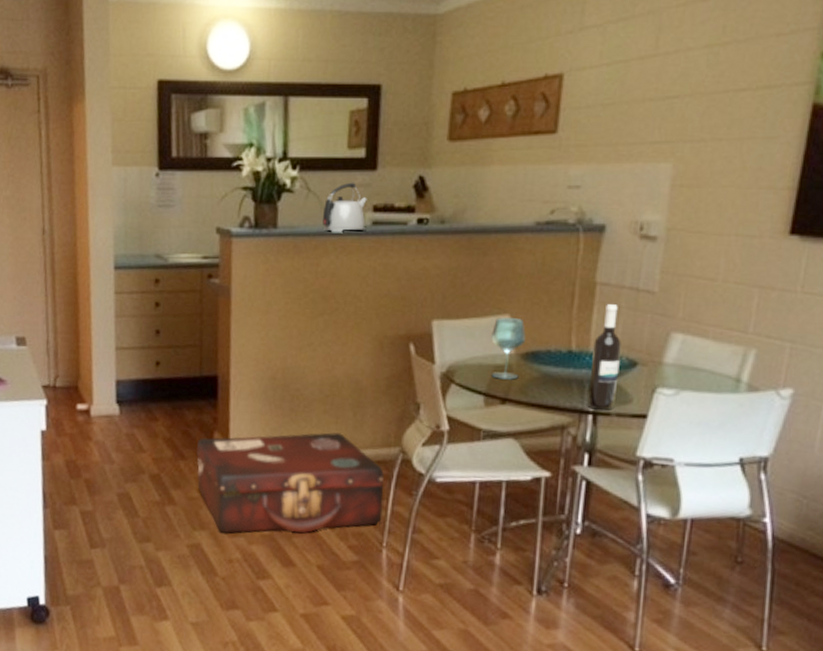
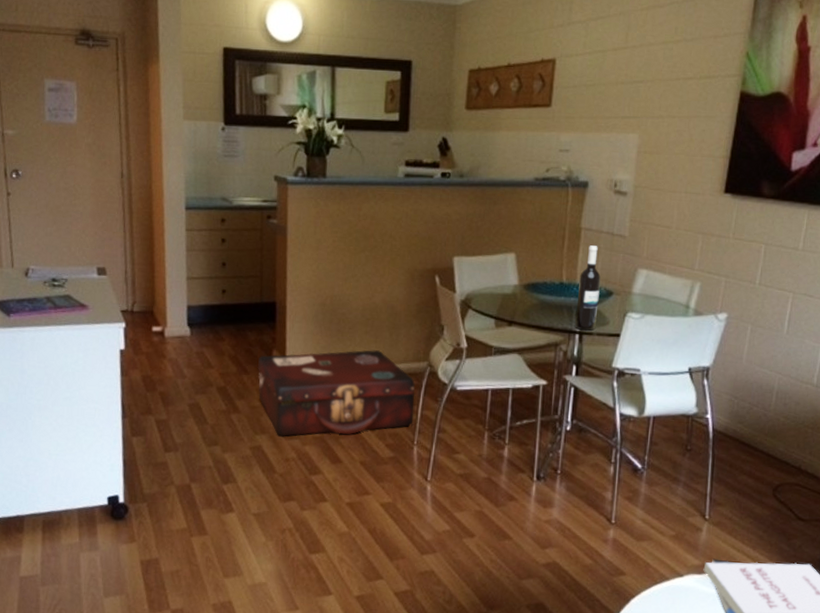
kettle: present [322,182,367,232] -> none [364,141,401,182]
wine glass: present [491,317,527,380] -> none [500,255,528,306]

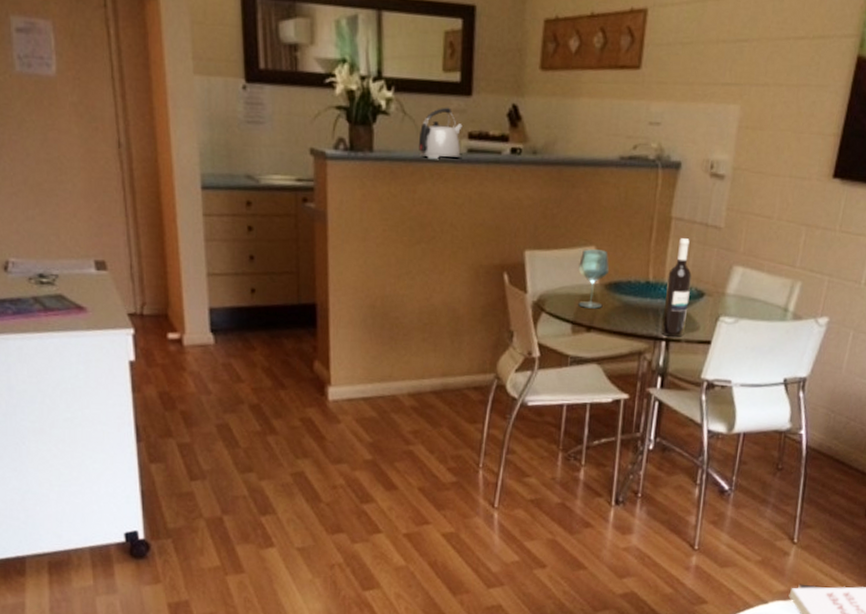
suitcase: present [257,350,416,437] -> none [296,360,481,461]
kettle: none [364,141,401,182] -> present [419,107,463,159]
wine glass: none [500,255,528,306] -> present [578,249,610,309]

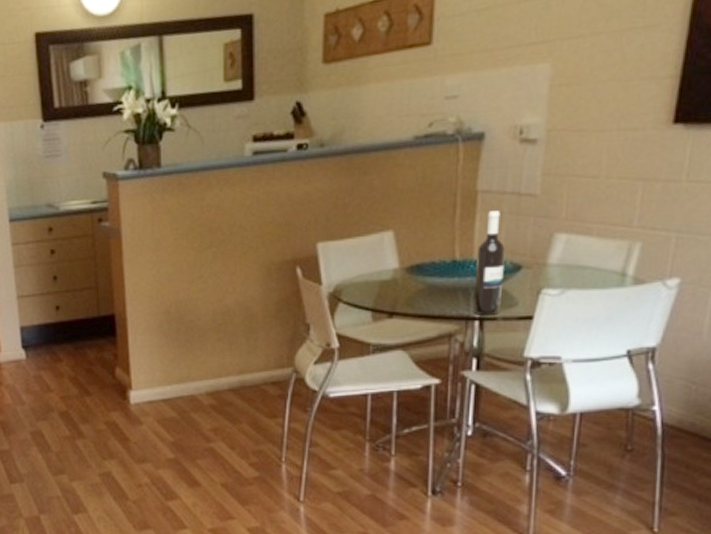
kettle: present [419,107,463,159] -> none [205,114,246,166]
wine glass: present [578,249,610,309] -> none [376,233,411,294]

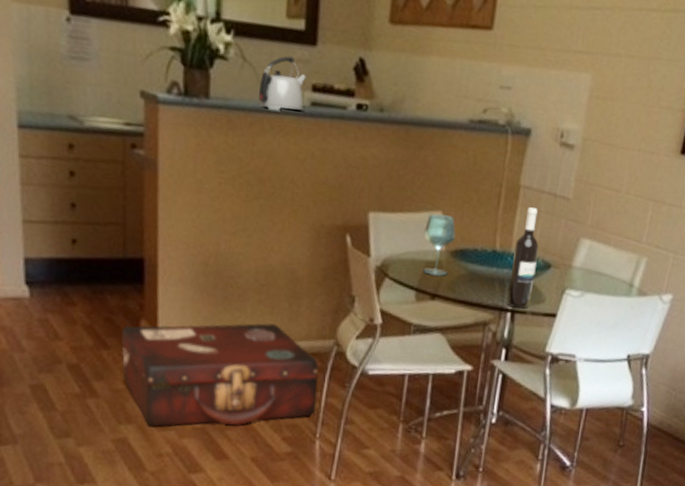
suitcase: none [100,359,280,461] -> present [120,323,320,427]
kettle: none [205,114,246,166] -> present [259,55,306,112]
wine glass: none [376,233,411,294] -> present [423,214,457,277]

